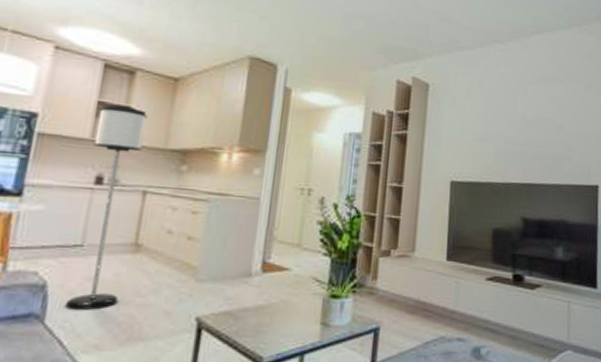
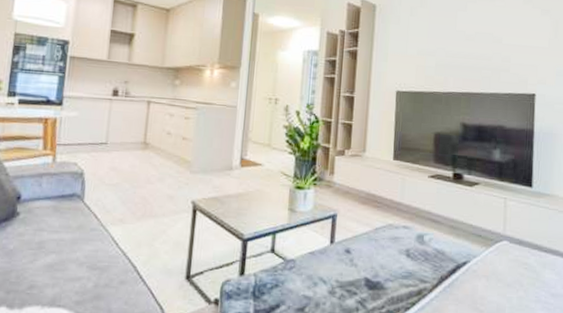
floor lamp: present [64,104,148,310] -> none [97,32,148,193]

